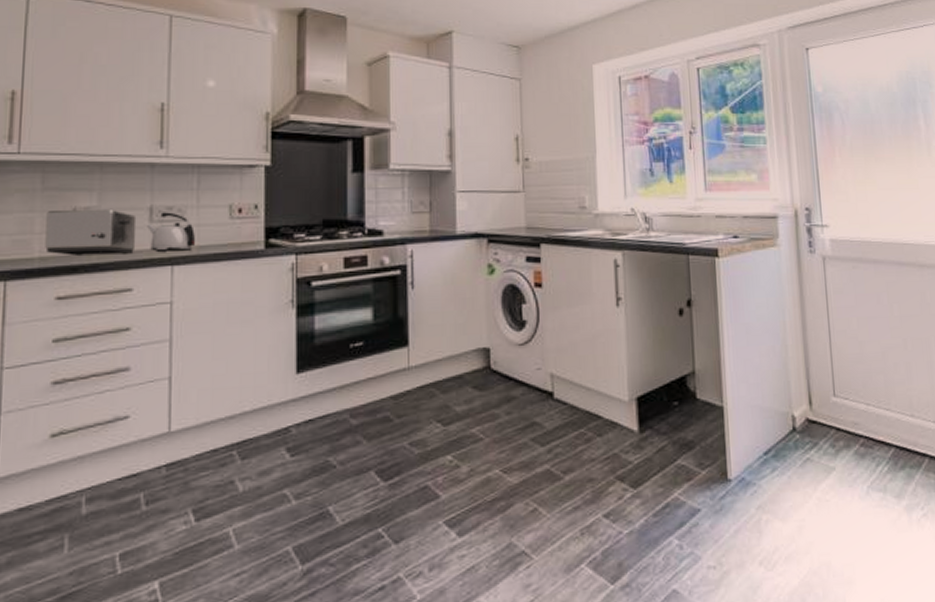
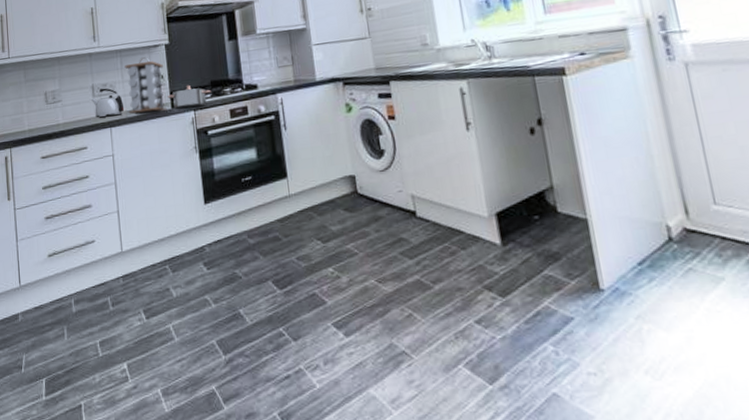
toaster: present [45,210,137,257] -> none [29,90,86,127]
spice rack: none [201,177,259,254] -> present [124,56,167,116]
cooking pot: none [260,221,323,253] -> present [167,84,212,110]

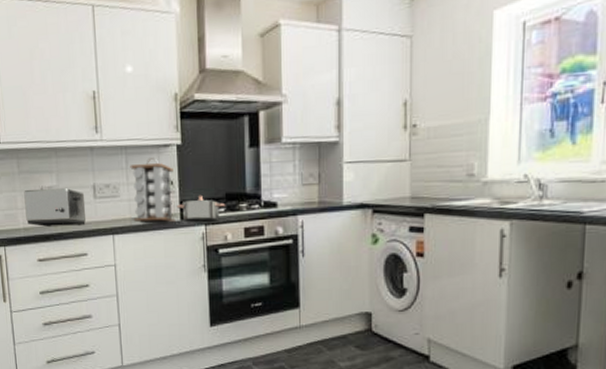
toaster: none [29,90,86,127] -> present [24,188,87,228]
kettle: present [92,88,125,119] -> none [93,189,129,224]

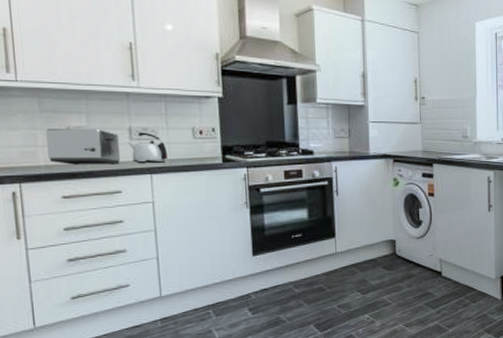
kettle: none [93,189,129,224] -> present [128,132,168,164]
spice rack: present [130,156,176,225] -> none [169,106,218,166]
cooking pot: present [176,195,226,224] -> none [218,141,267,166]

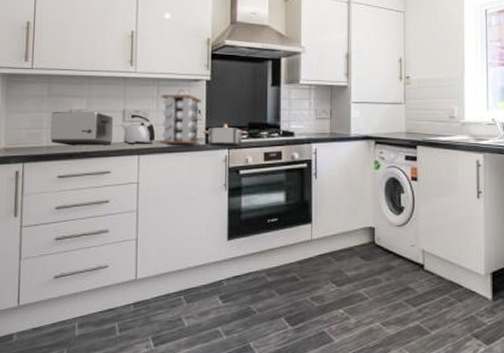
spice rack: none [169,106,218,166] -> present [160,89,202,148]
cooking pot: none [218,141,267,166] -> present [202,123,248,147]

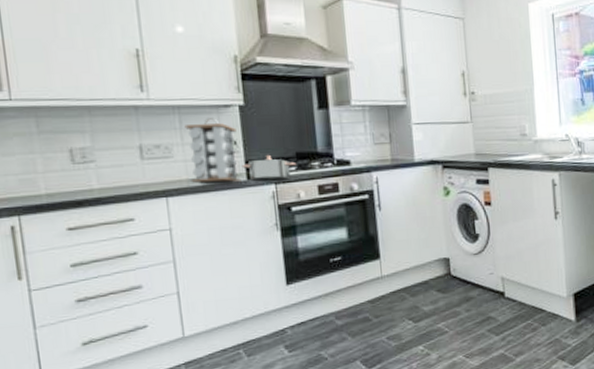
toaster: present [50,112,114,147] -> none [46,149,132,193]
kettle: present [121,114,156,145] -> none [139,150,186,187]

